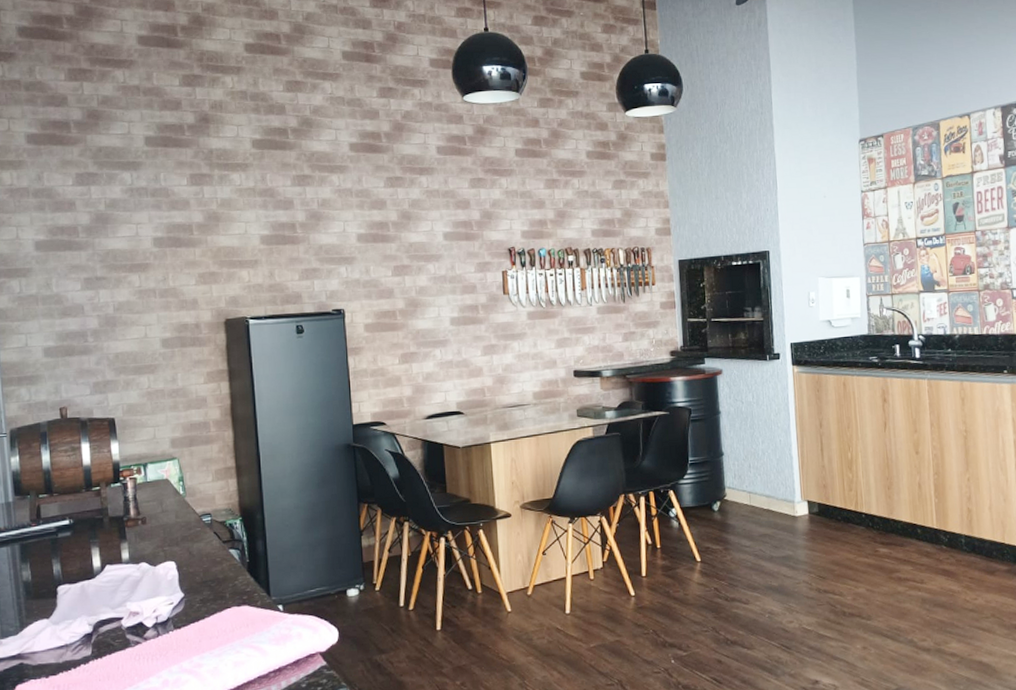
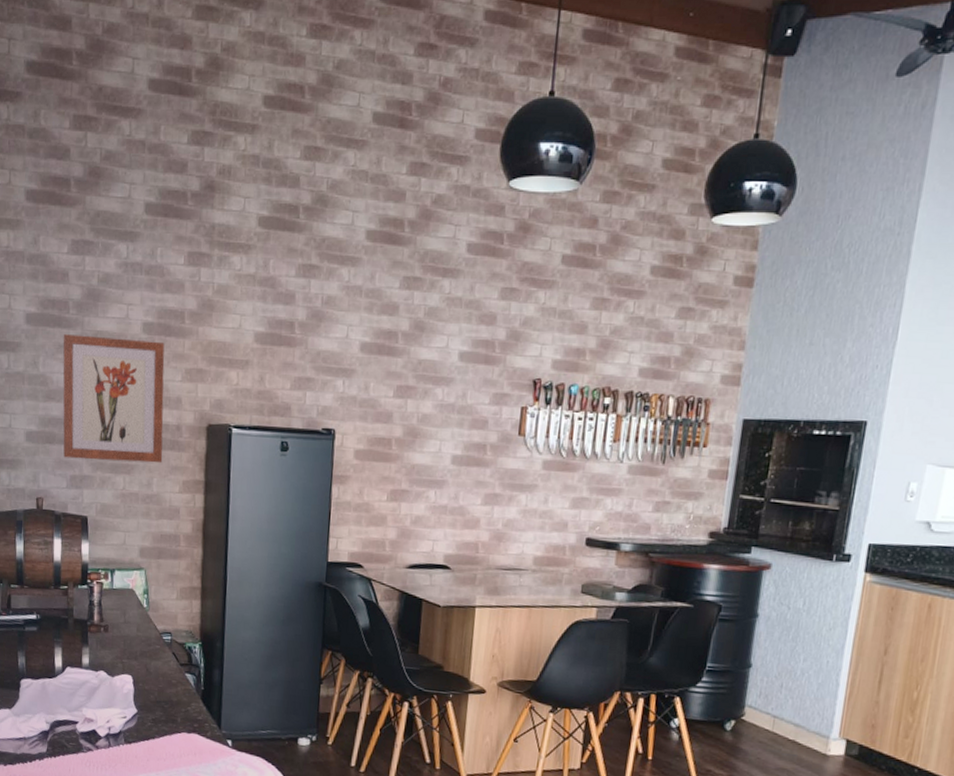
wall art: none [74,253,185,367] -> present [63,334,165,464]

